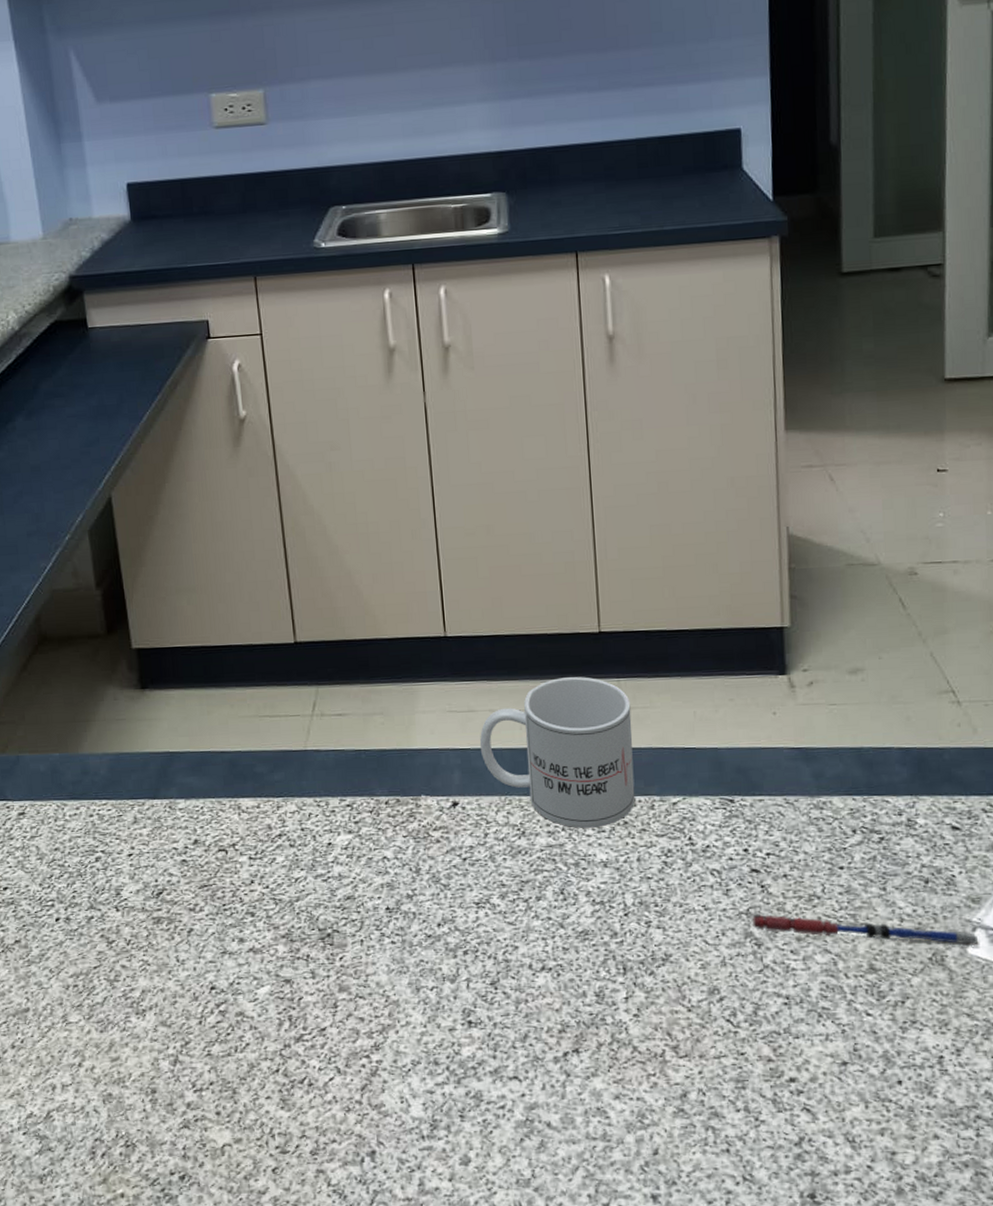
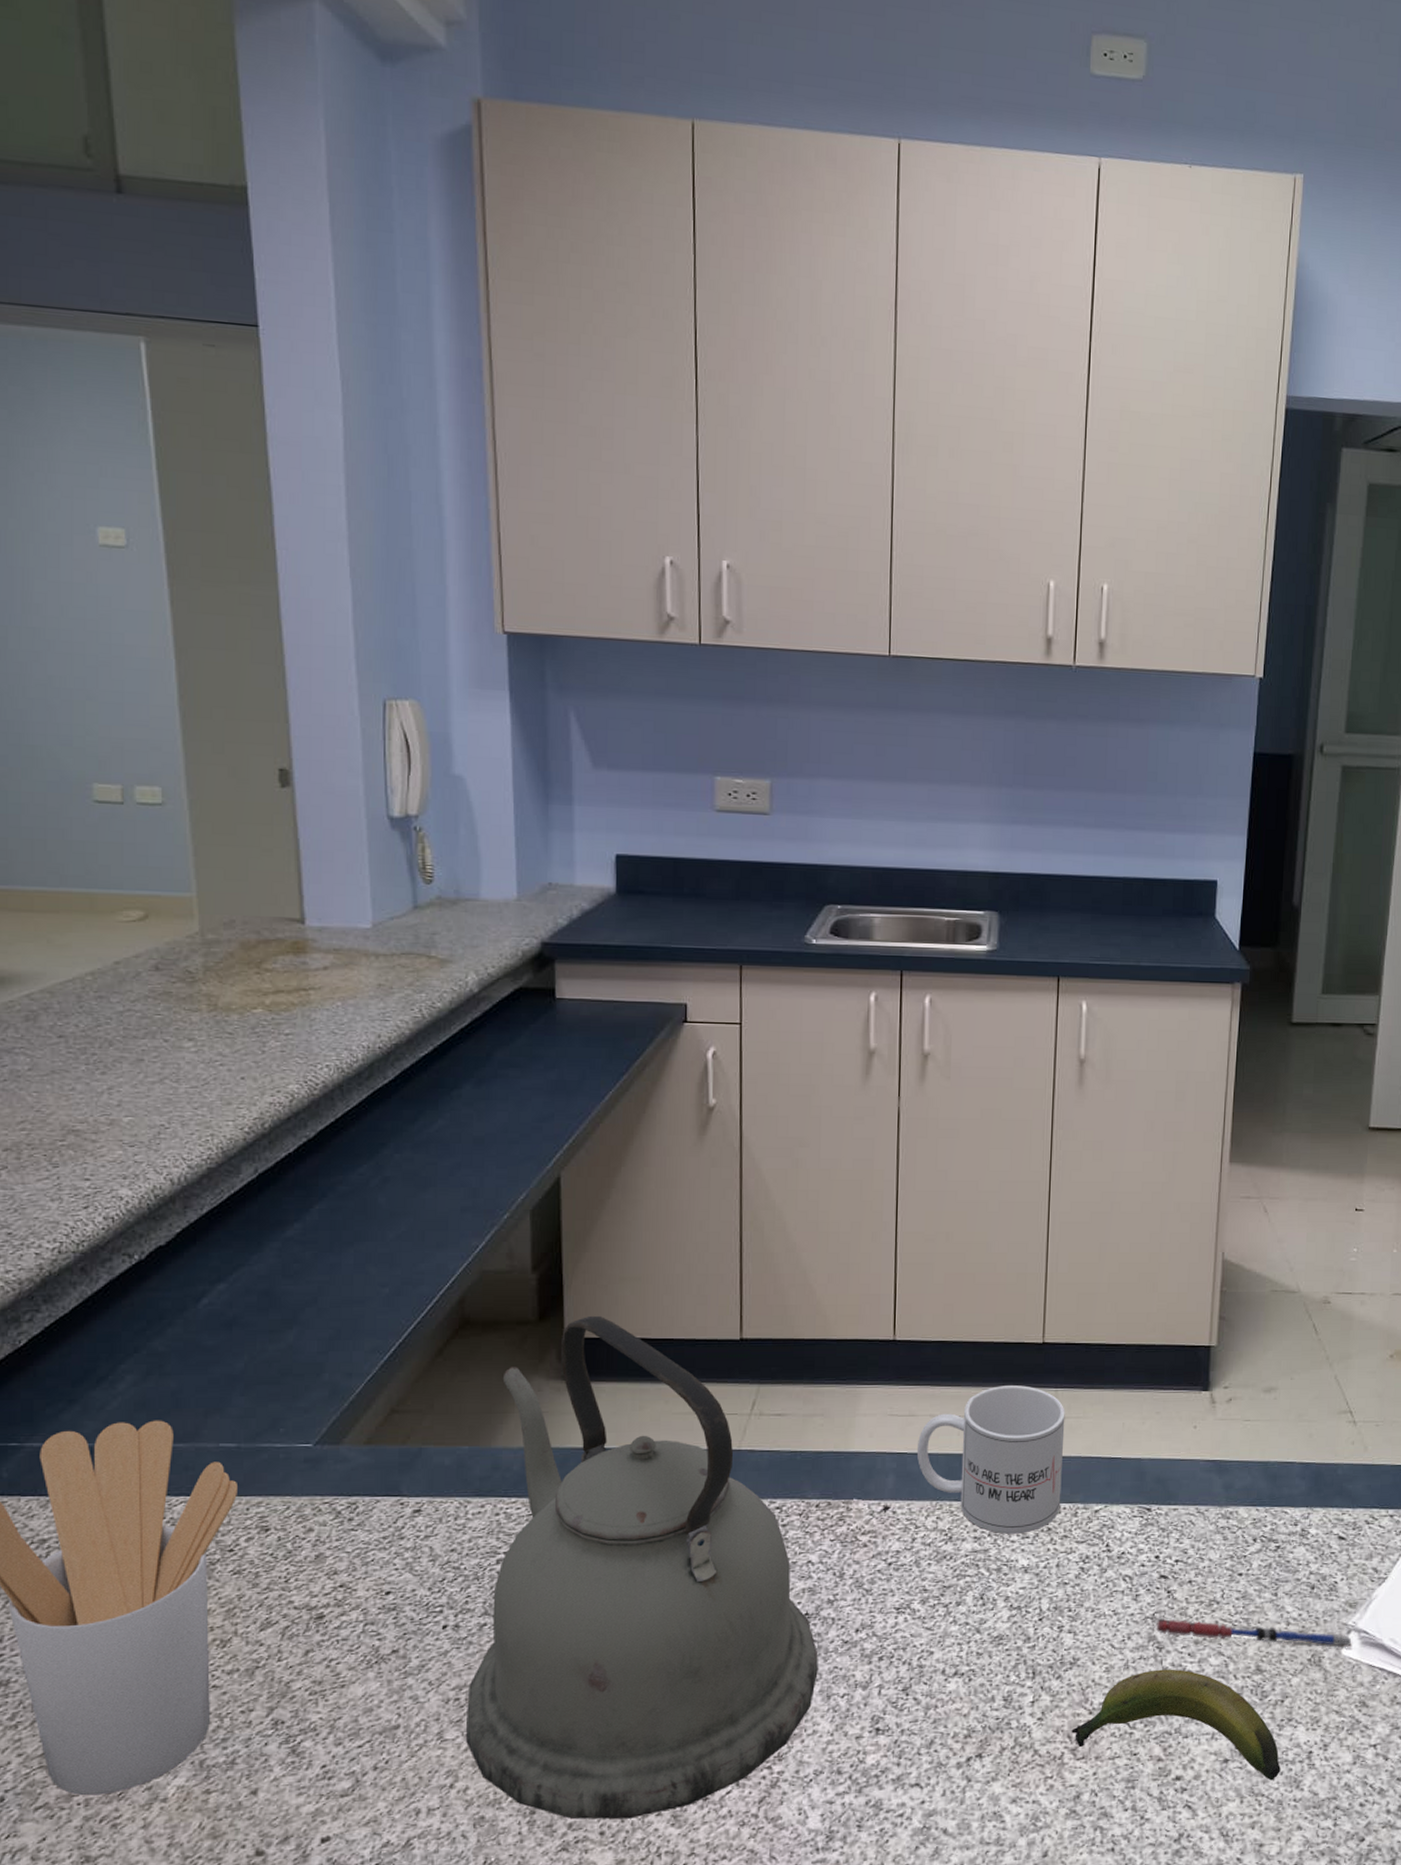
kettle: none [81,626,405,1101] -> present [466,1315,818,1819]
banana: none [670,966,908,1086] -> present [1071,1669,1281,1781]

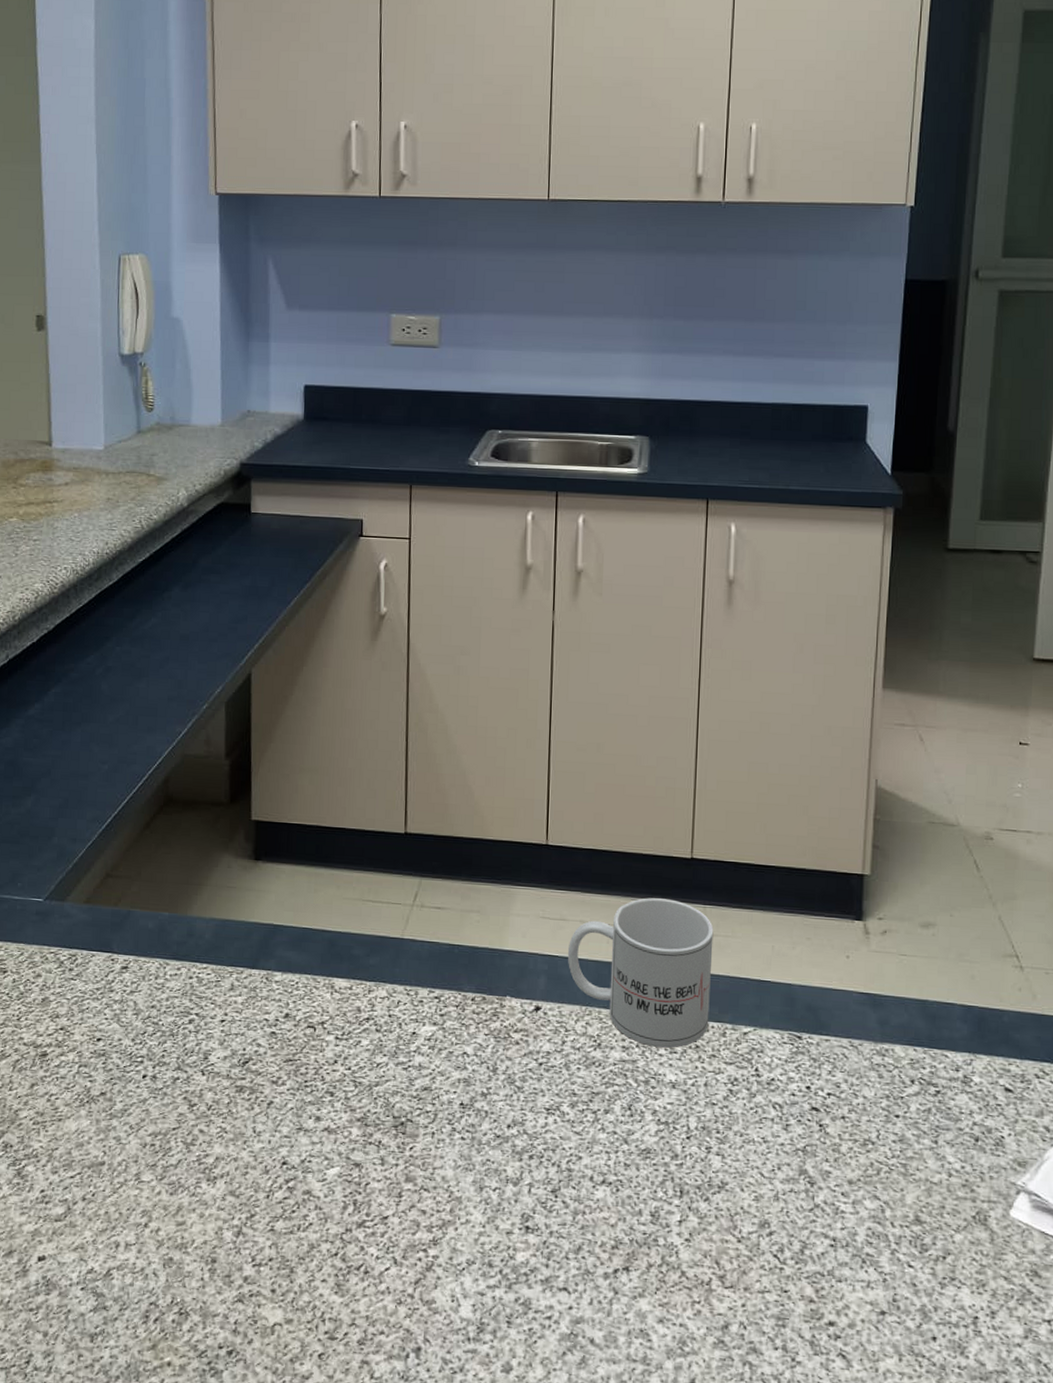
kettle: present [466,1315,818,1819] -> none [159,801,472,1281]
banana: present [1071,1669,1281,1781] -> none [719,1205,943,1342]
pen: present [1156,1618,1352,1648] -> none [808,1152,1021,1210]

